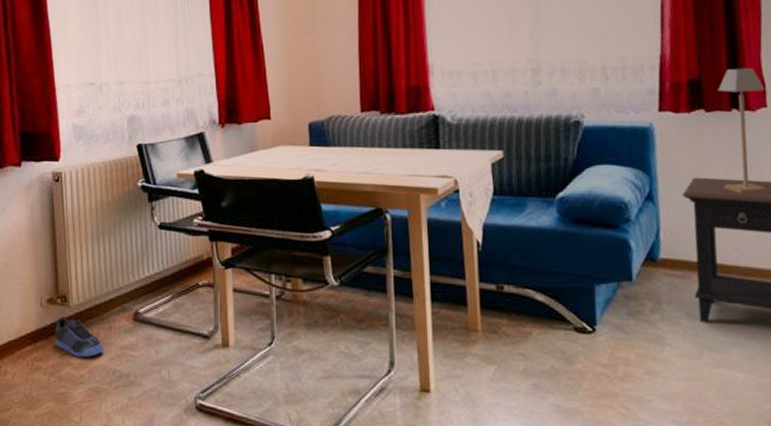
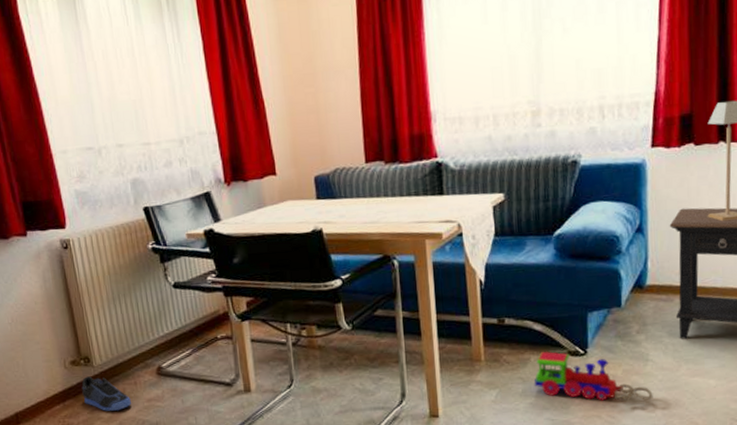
toy train: none [536,325,673,391] -> present [534,351,653,401]

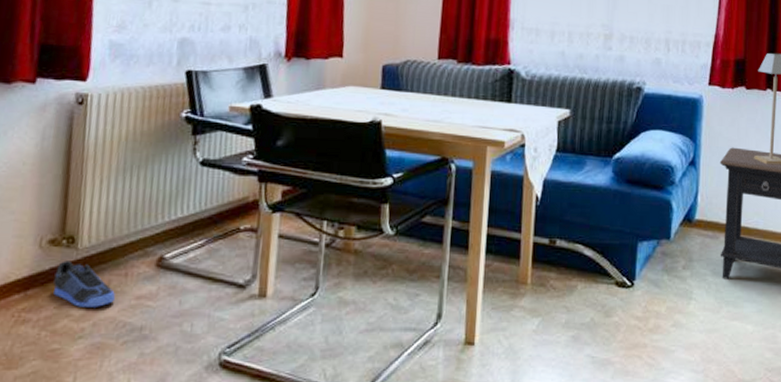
toy train: present [534,351,653,401] -> none [578,279,694,342]

